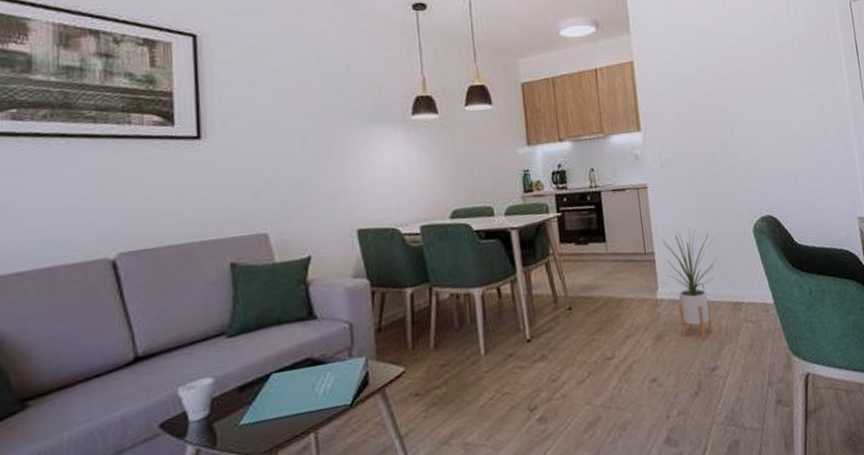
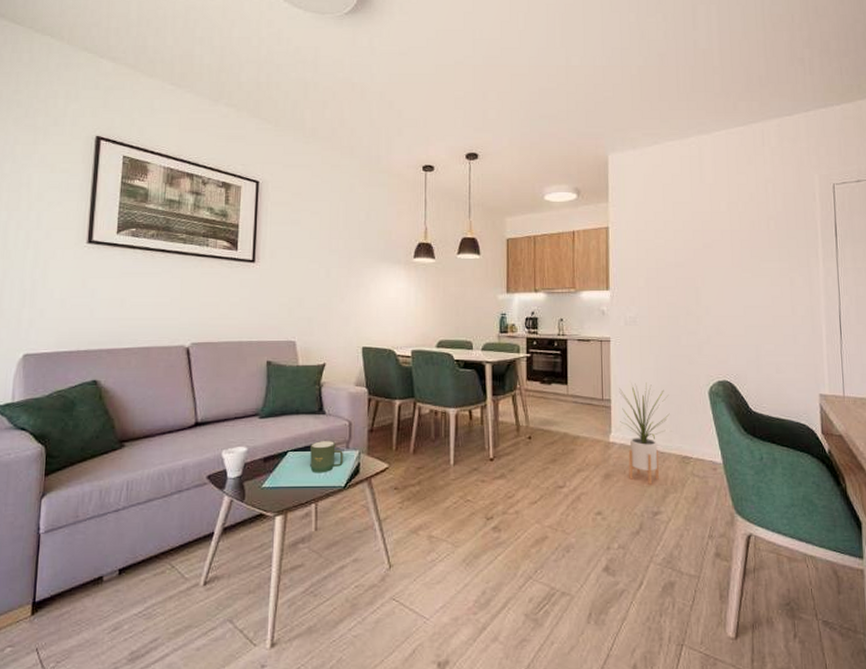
mug: none [301,350,346,396] -> present [310,441,343,475]

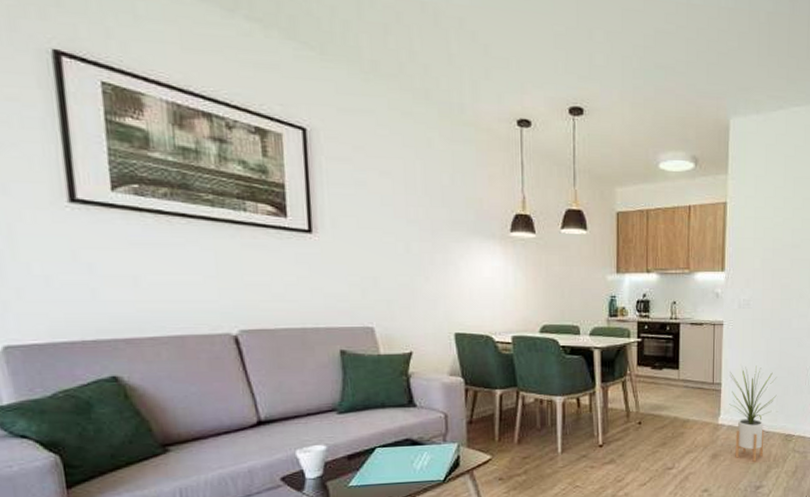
mug: present [310,441,343,475] -> none [402,435,440,470]

